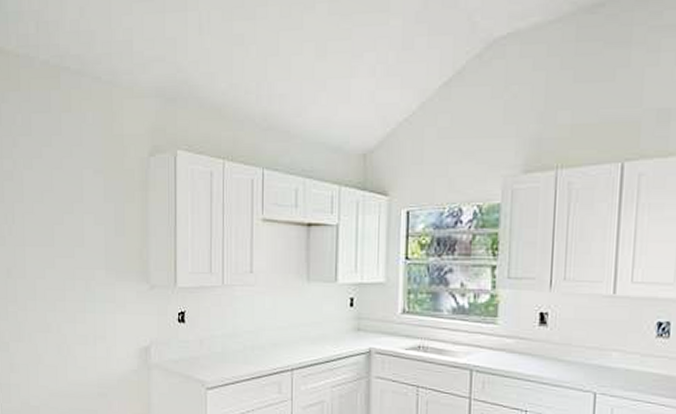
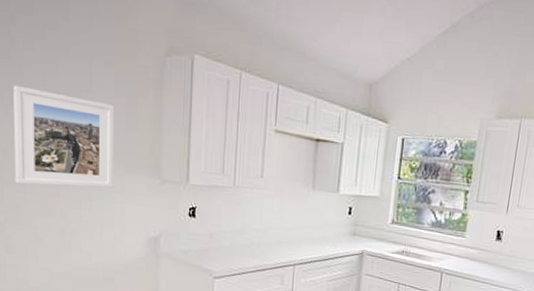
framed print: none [15,204,105,302] -> present [13,85,115,188]

